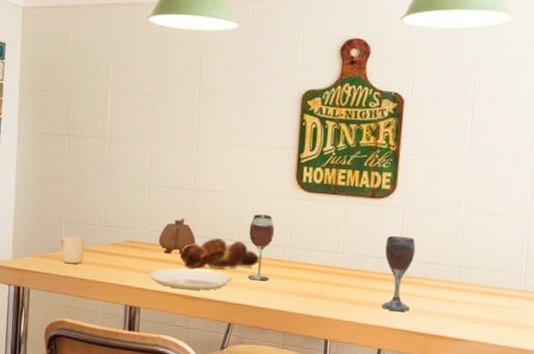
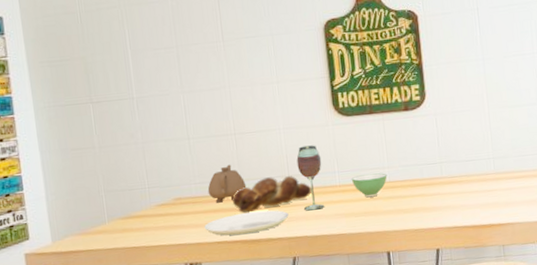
cup: present [59,234,85,265] -> none [102,202,133,235]
bowl: none [301,255,340,281] -> present [351,173,387,198]
cup: present [381,235,416,312] -> none [425,140,458,212]

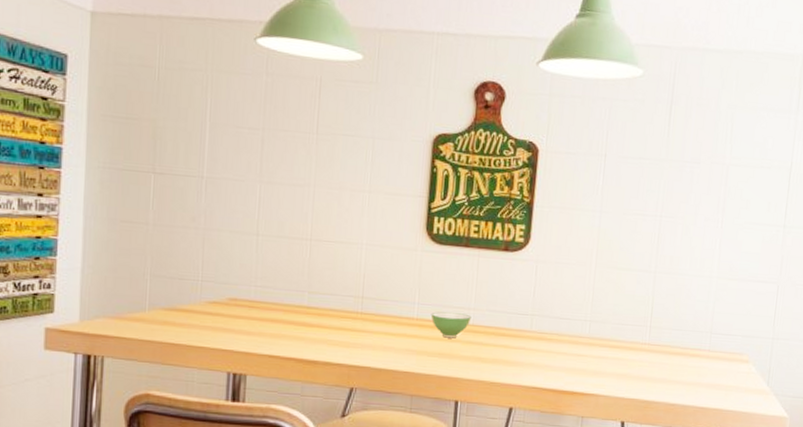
plate: present [204,210,289,236] -> none [257,328,355,353]
teapot: present [207,164,247,203] -> none [268,272,313,313]
bread loaf: present [232,176,311,212] -> none [294,294,385,329]
wineglass: present [296,145,324,211] -> none [373,267,403,341]

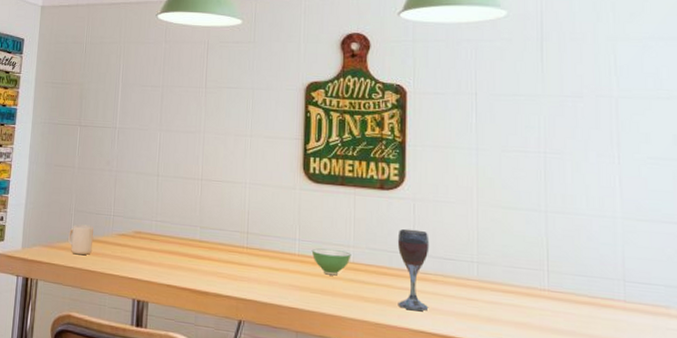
cup: none [143,291,176,327] -> present [68,224,93,255]
cup: none [513,290,549,369] -> present [397,229,430,312]

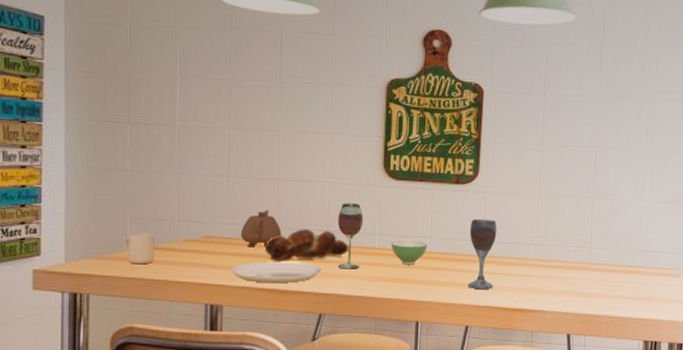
plate: none [157,260,241,285] -> present [231,261,321,284]
teapot: none [166,208,204,246] -> present [240,210,282,248]
bread loaf: none [188,229,268,262] -> present [265,229,348,261]
wineglass: none [257,205,284,276] -> present [338,203,364,269]

